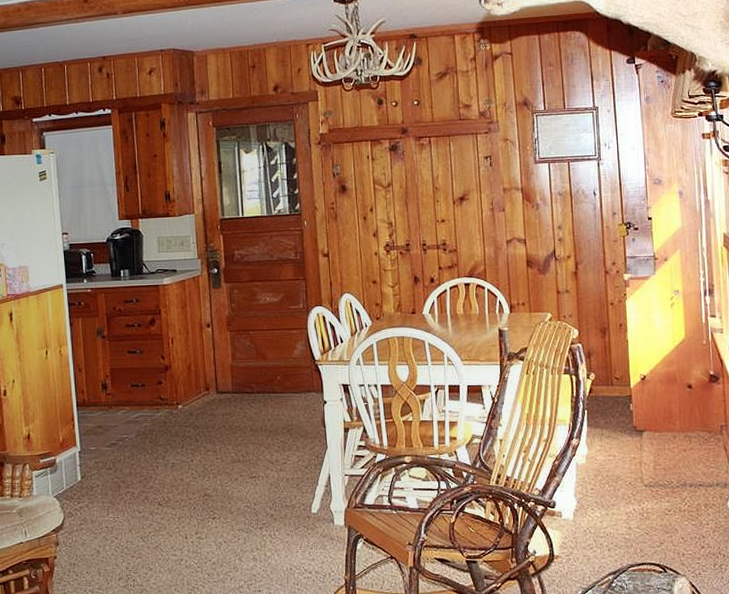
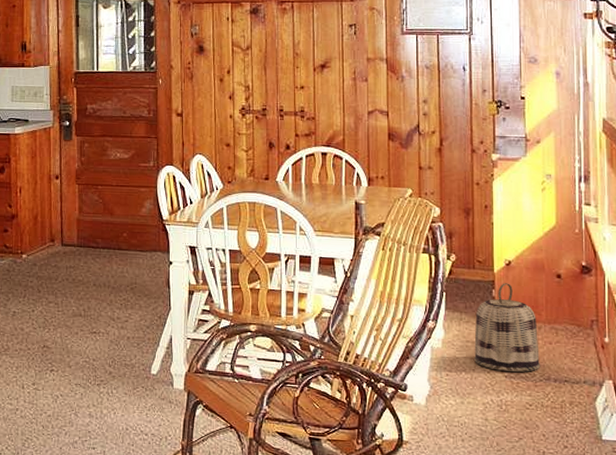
basket: none [615,397,677,482] -> present [474,283,541,373]

